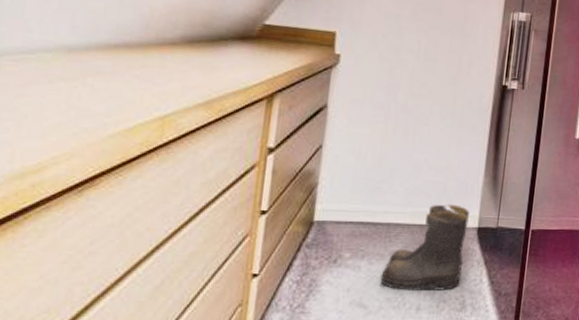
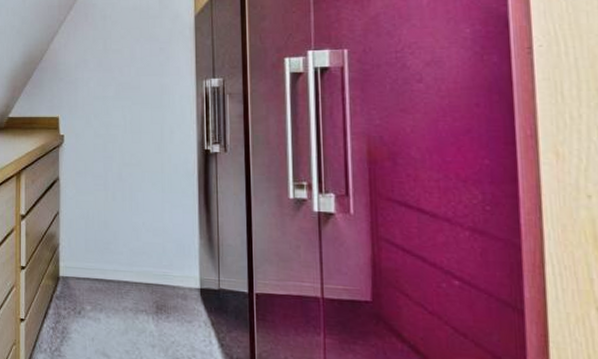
boots: present [380,204,470,290] -> none [118,265,191,349]

